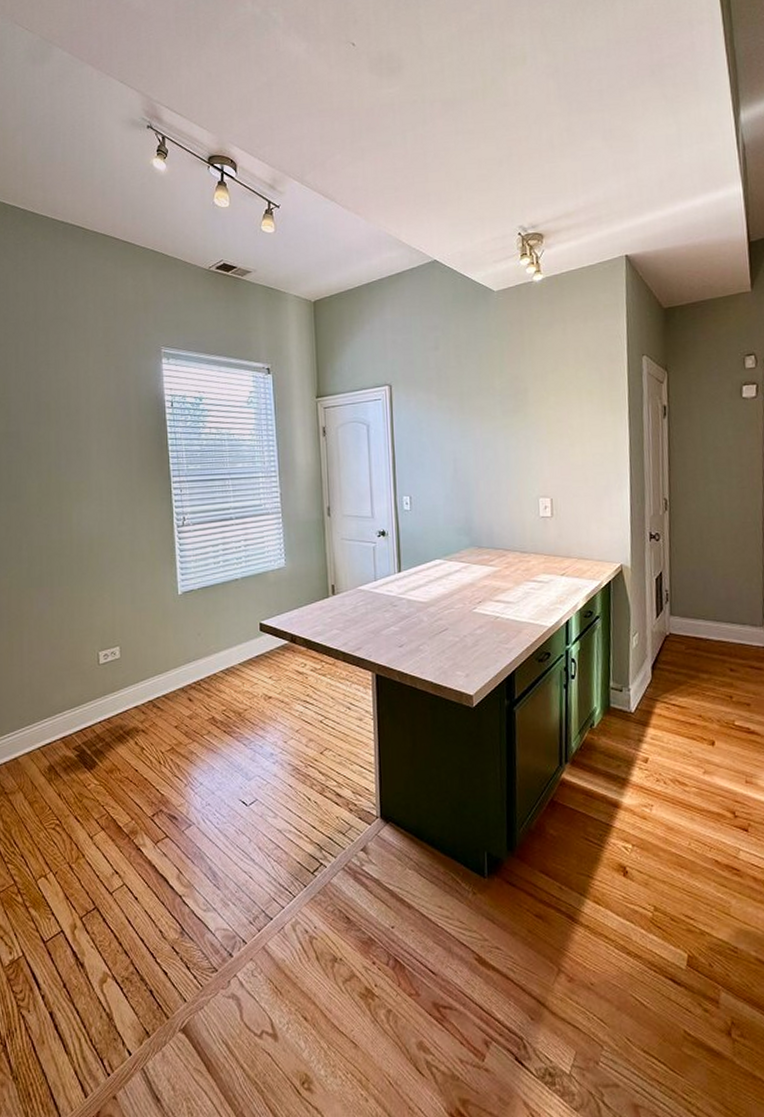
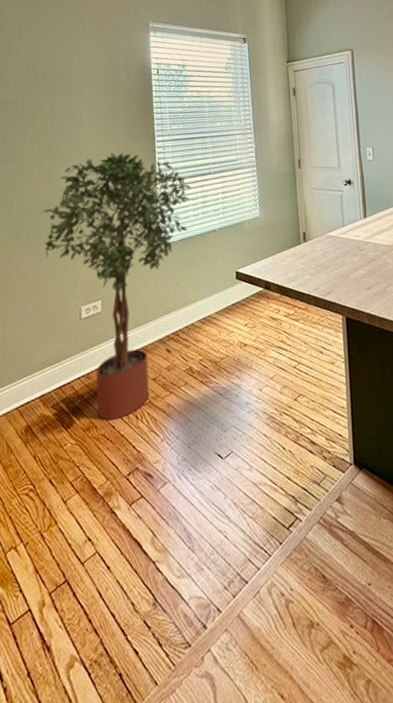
potted tree: none [54,492,212,764] -> present [43,151,192,421]

